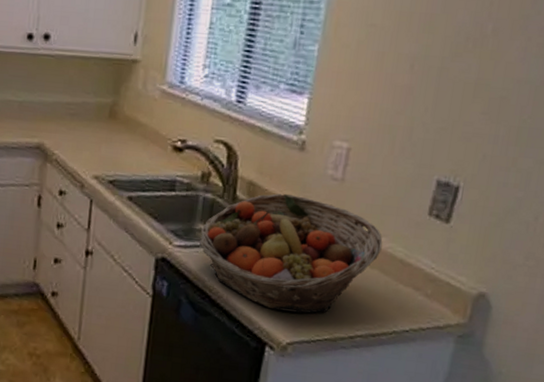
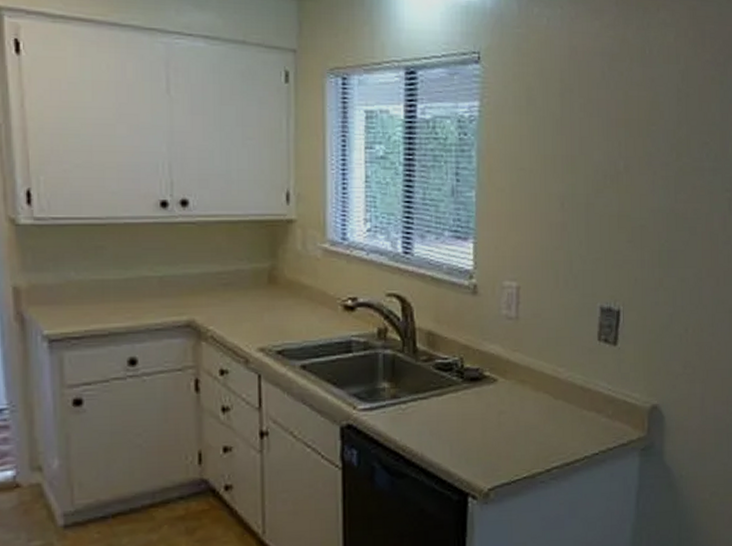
fruit basket: present [200,193,383,314] -> none [384,339,562,458]

